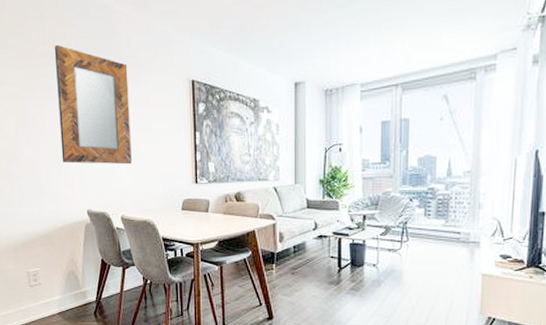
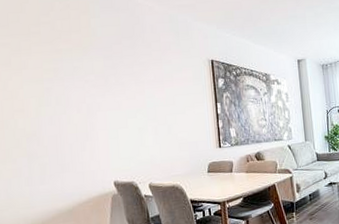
home mirror: present [54,44,132,165] -> none [79,32,158,139]

